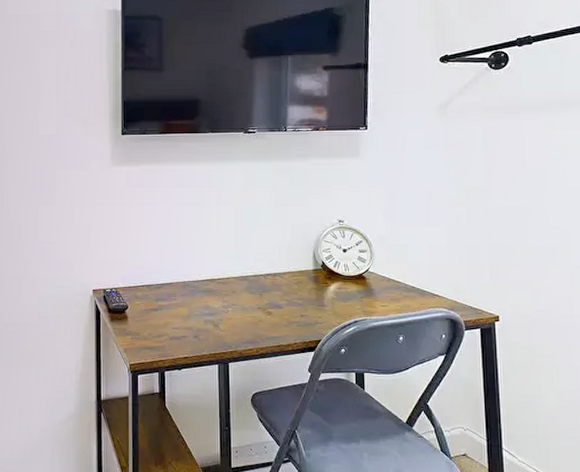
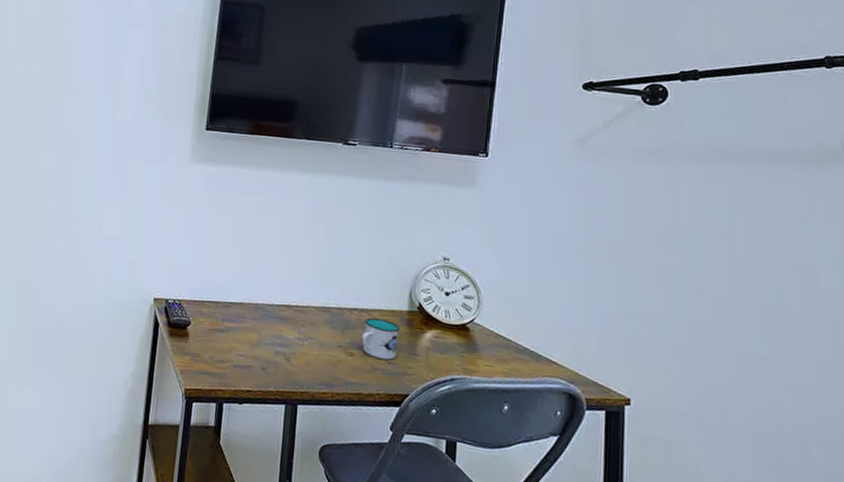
mug: none [276,280,309,313] -> present [361,317,400,360]

